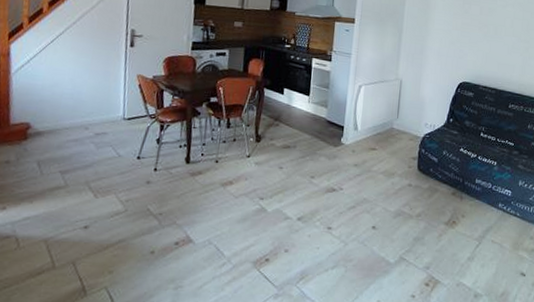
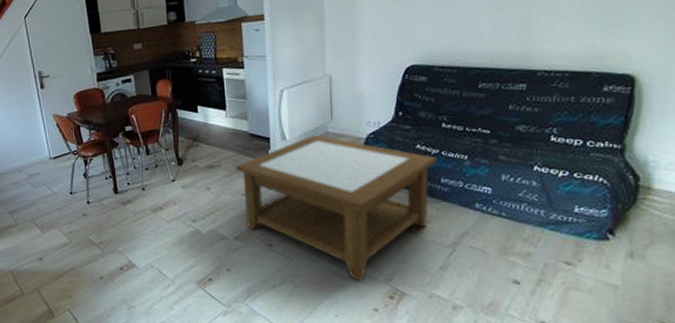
coffee table: none [309,129,474,268] -> present [235,135,436,281]

